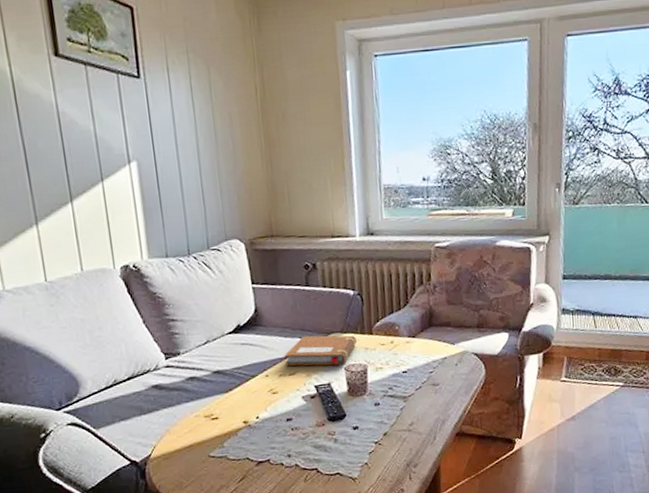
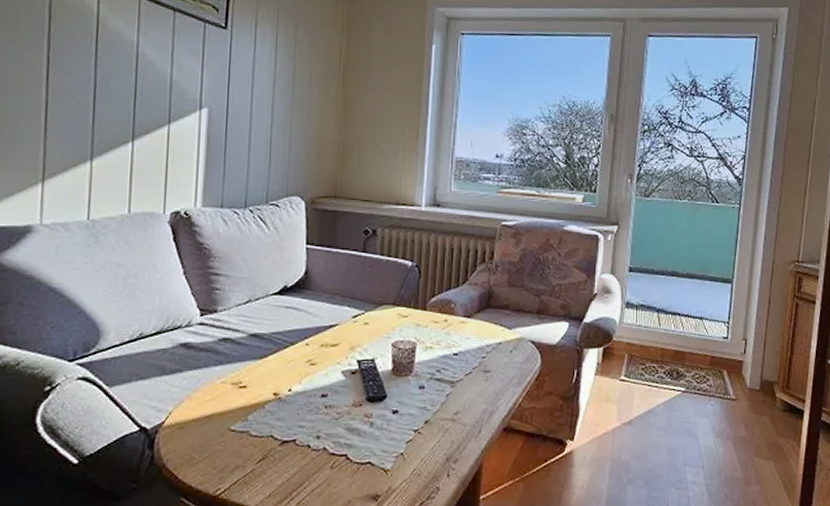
notebook: present [284,335,357,366] -> none [328,304,408,340]

